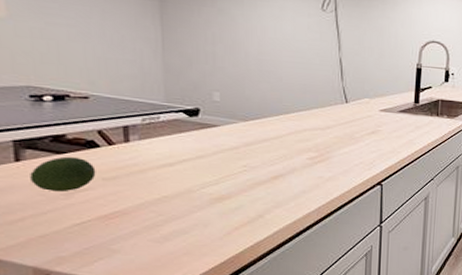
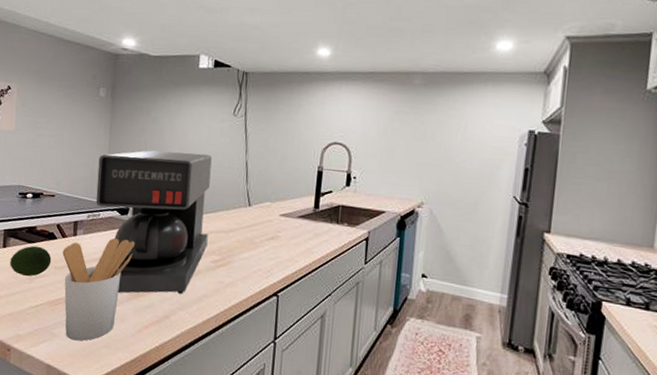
utensil holder: none [111,141,211,253] -> present [62,237,135,341]
coffee maker: none [149,45,302,198] -> present [96,150,212,294]

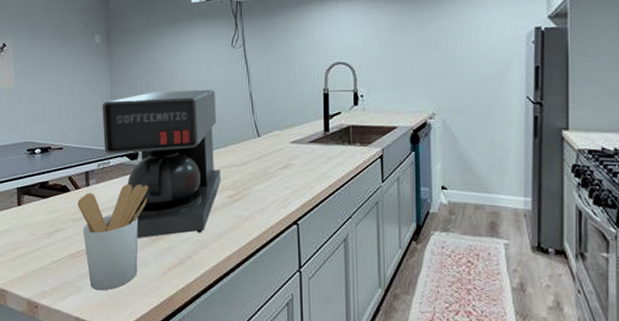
fruit: present [10,245,52,276] -> none [26,200,68,231]

